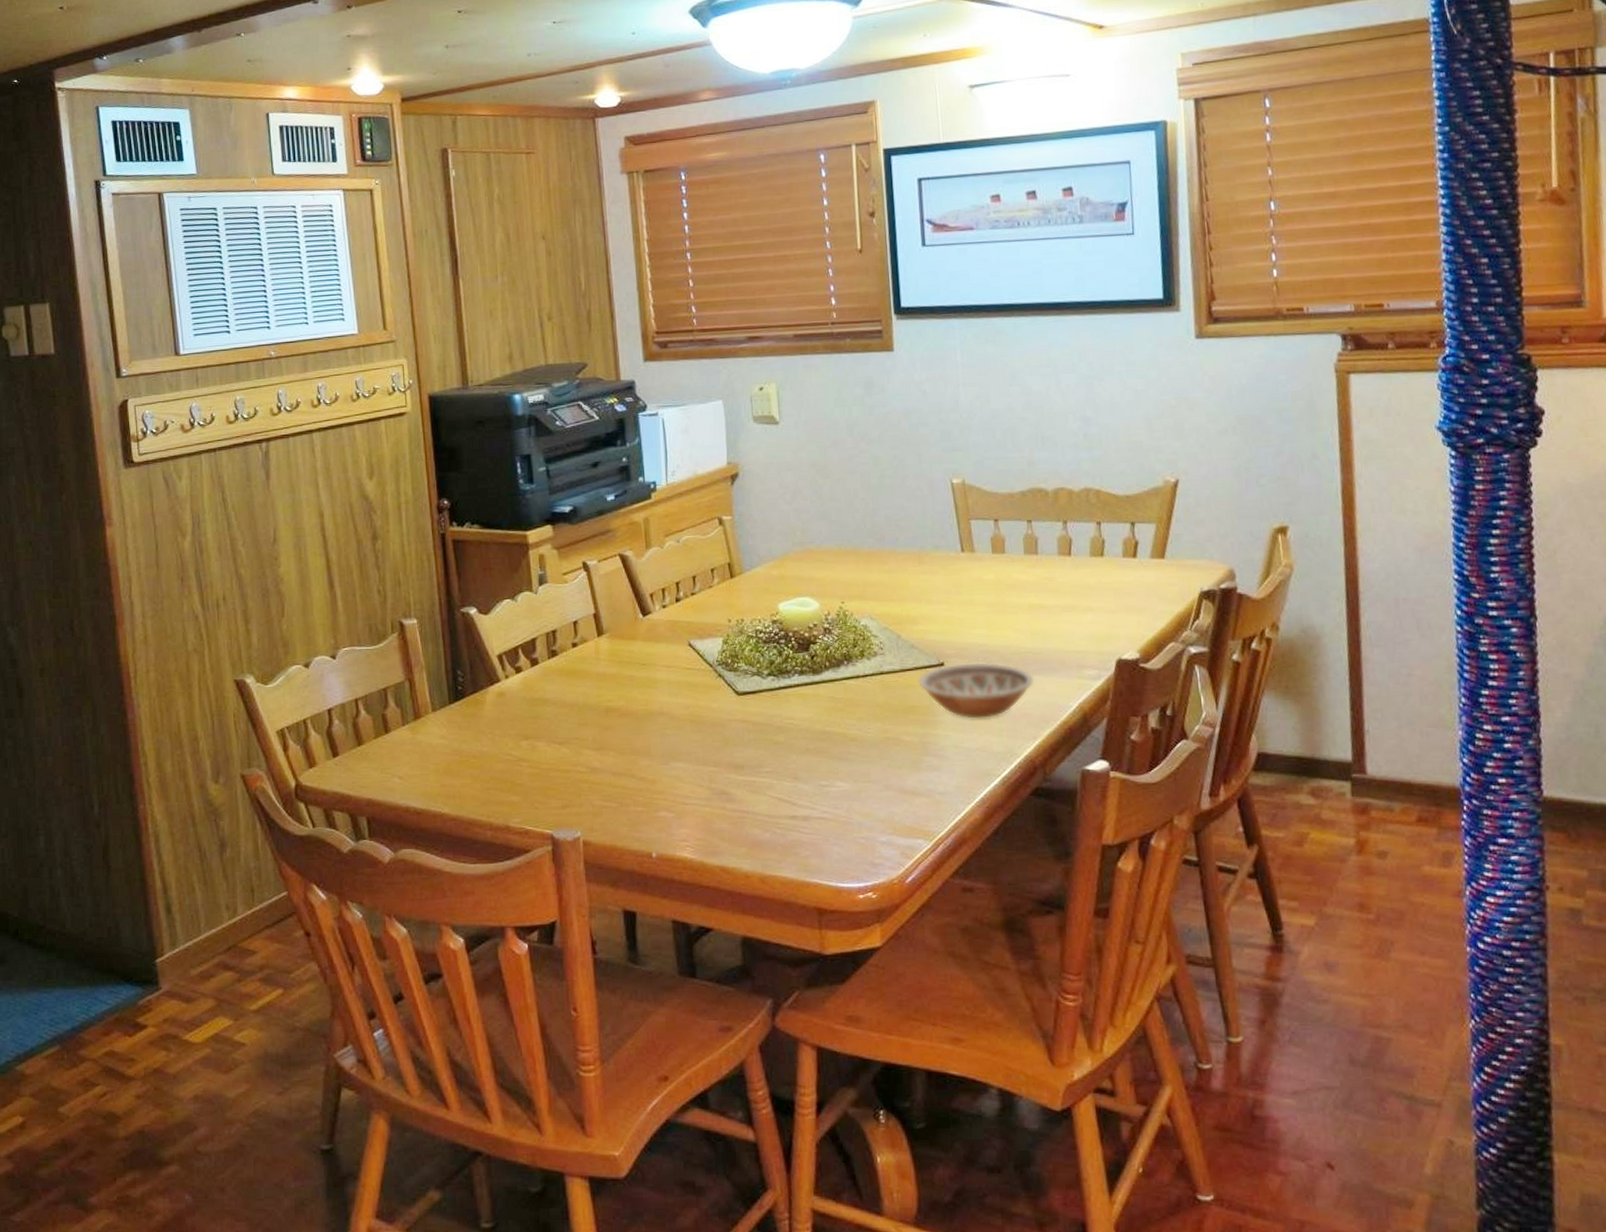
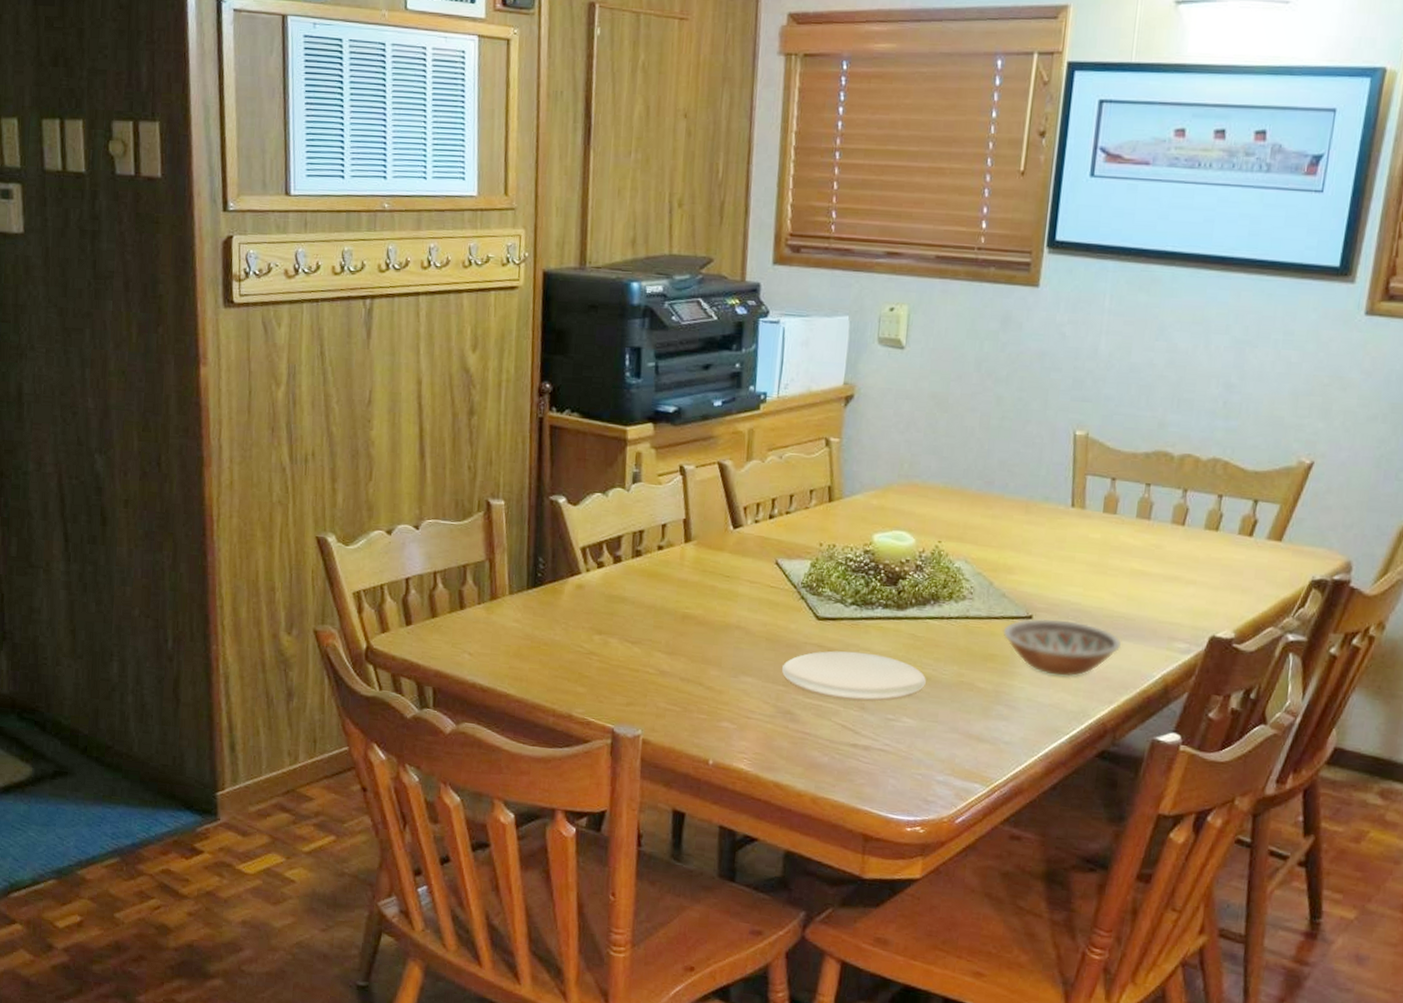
plate: none [710,721,853,773] -> present [781,650,926,702]

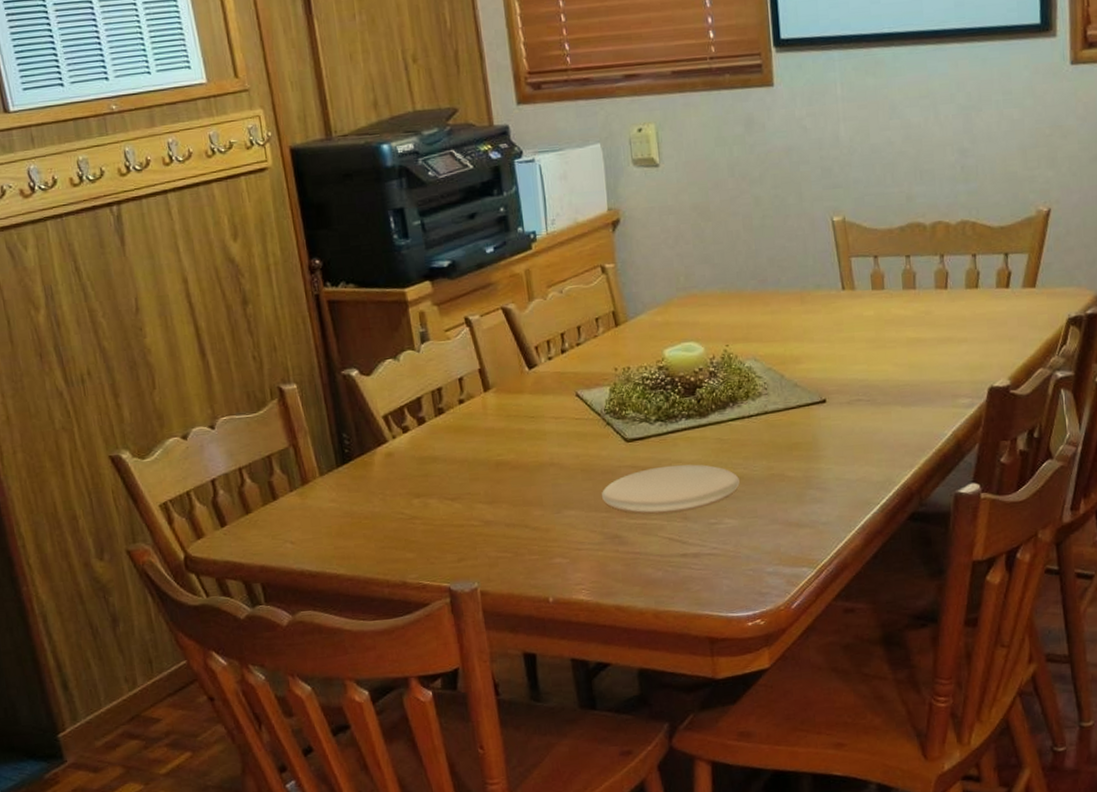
bowl: present [1003,618,1122,677] -> none [801,397,912,451]

